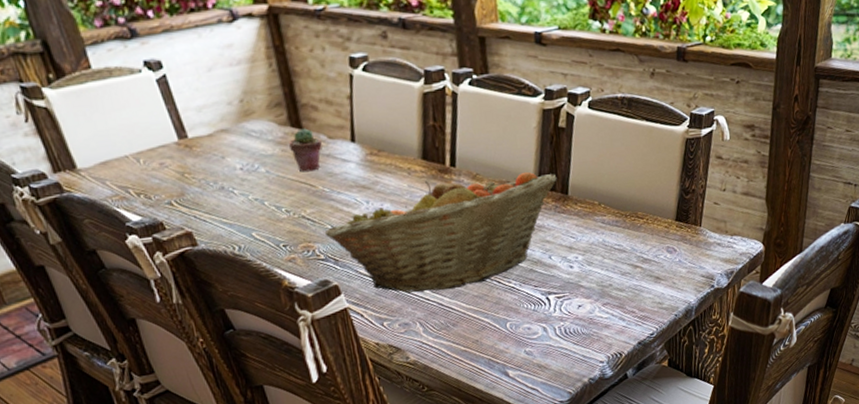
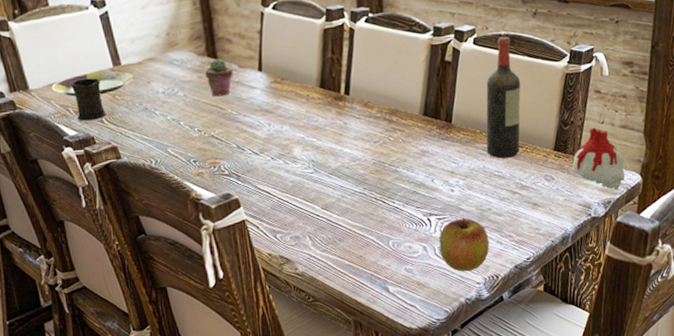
plate: none [104,145,205,176] -> present [51,71,134,97]
mug: none [128,153,176,204] -> present [70,78,106,121]
fruit basket: present [324,171,557,293] -> none [230,100,442,209]
apple: none [559,295,612,351] -> present [439,218,490,272]
wine bottle: none [603,99,640,232] -> present [486,36,521,159]
candle: none [695,196,748,260] -> present [573,128,625,190]

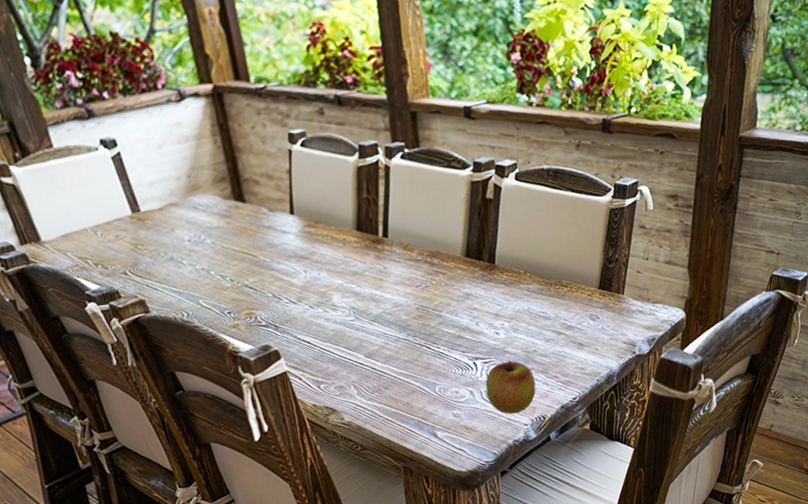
plate: present [51,71,134,97] -> none [66,218,156,248]
mug: present [70,78,106,121] -> none [86,226,130,274]
potted succulent: present [204,58,233,97] -> none [232,201,264,244]
wine bottle: present [486,36,521,159] -> none [529,171,565,299]
candle: present [573,128,625,190] -> none [617,264,669,327]

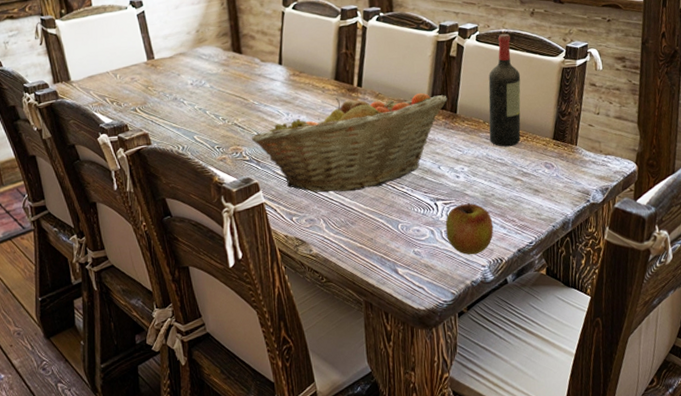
fruit basket: none [265,241,485,358] -> present [251,92,448,193]
wine bottle: none [529,171,565,299] -> present [488,34,521,147]

